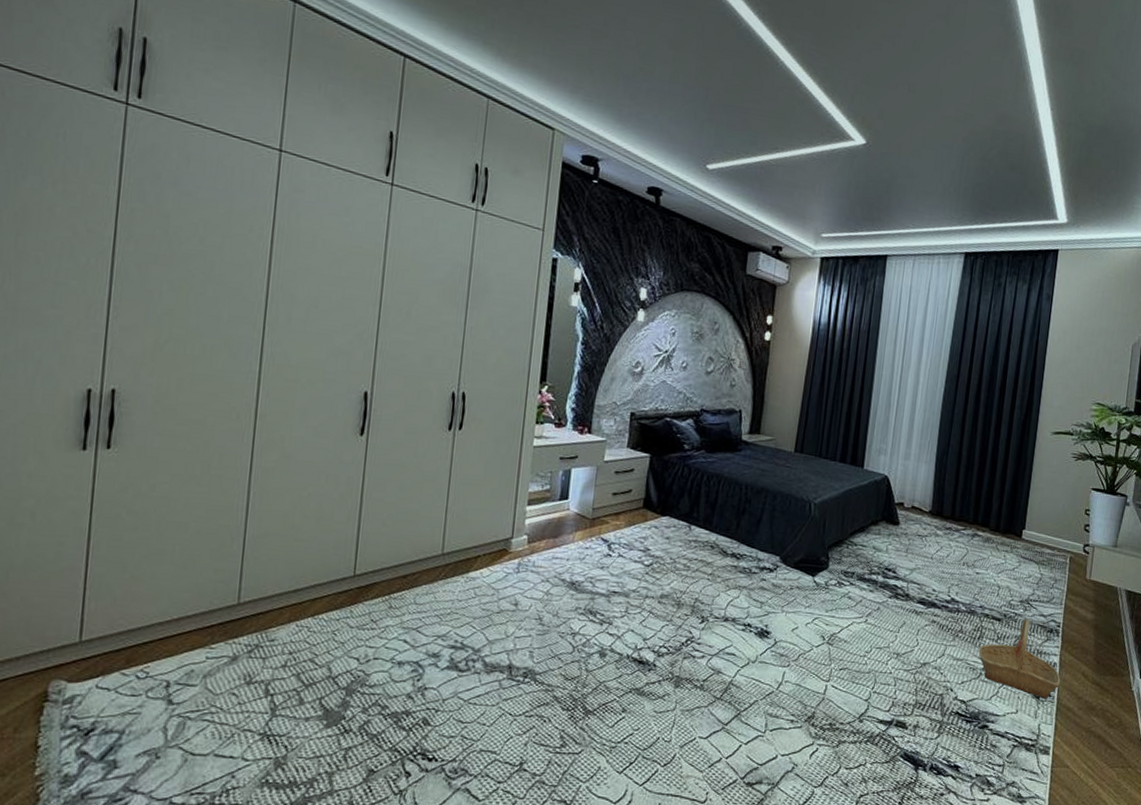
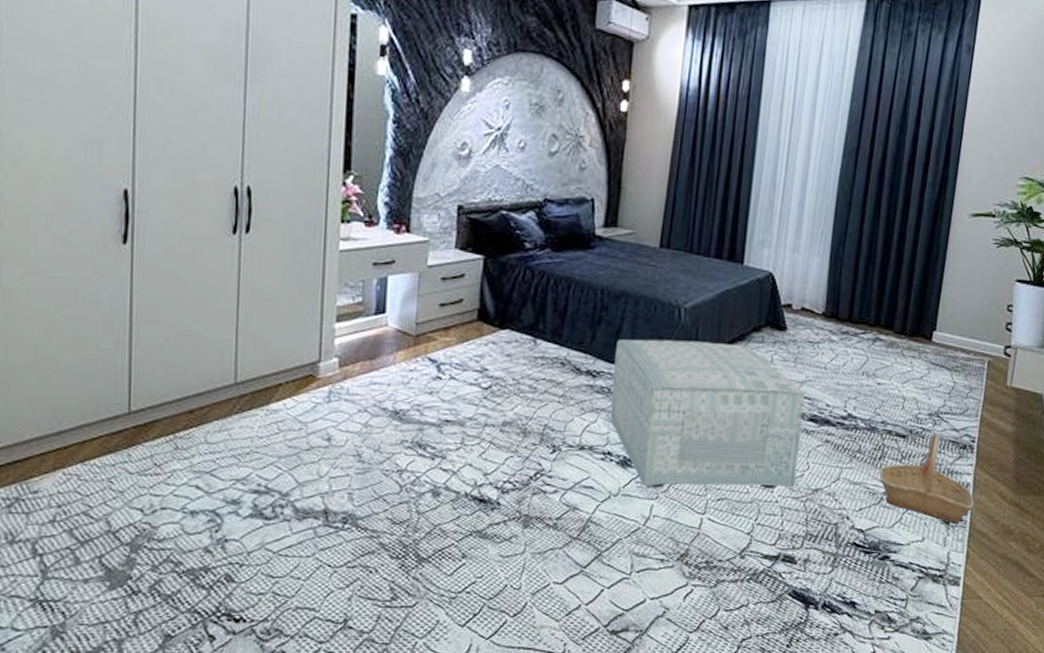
ottoman: none [750,528,915,661] -> present [610,339,806,488]

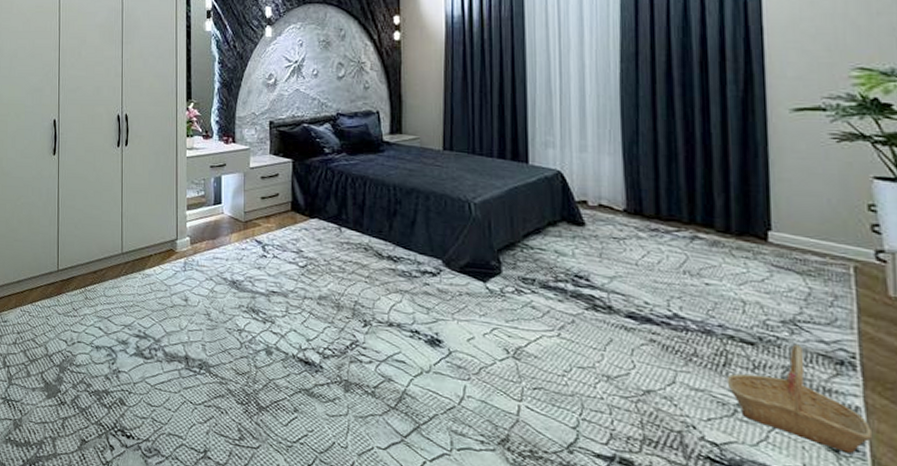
ottoman: present [610,339,806,488] -> none [413,229,621,386]

